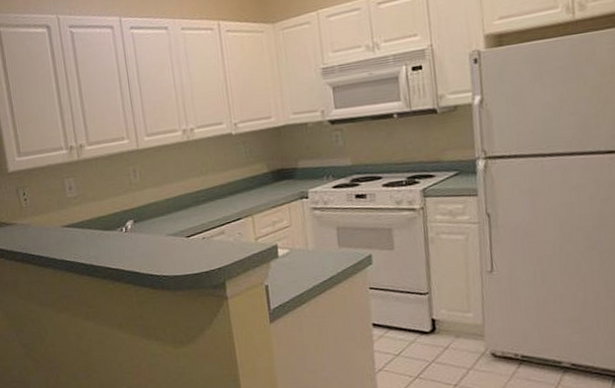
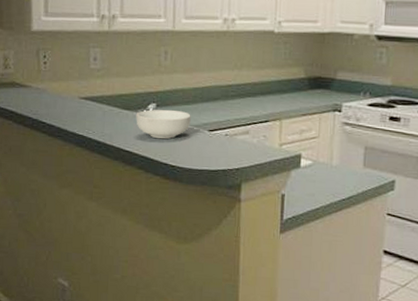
cereal bowl: none [116,223,169,253] -> present [136,109,191,139]

